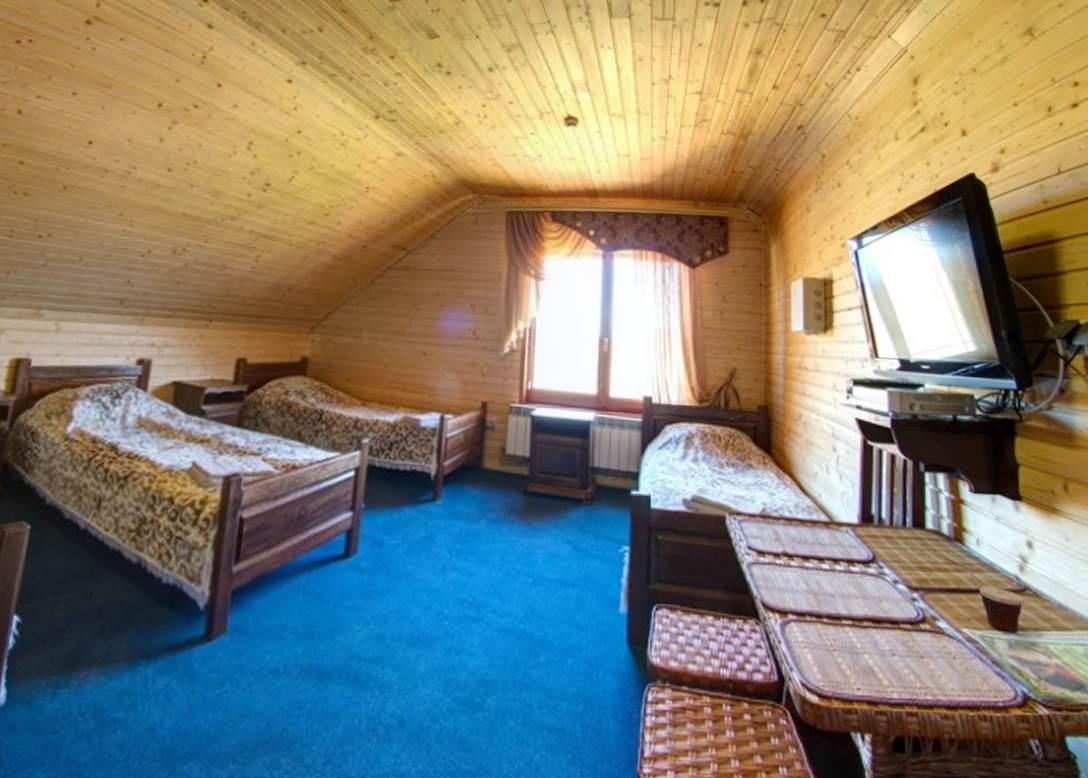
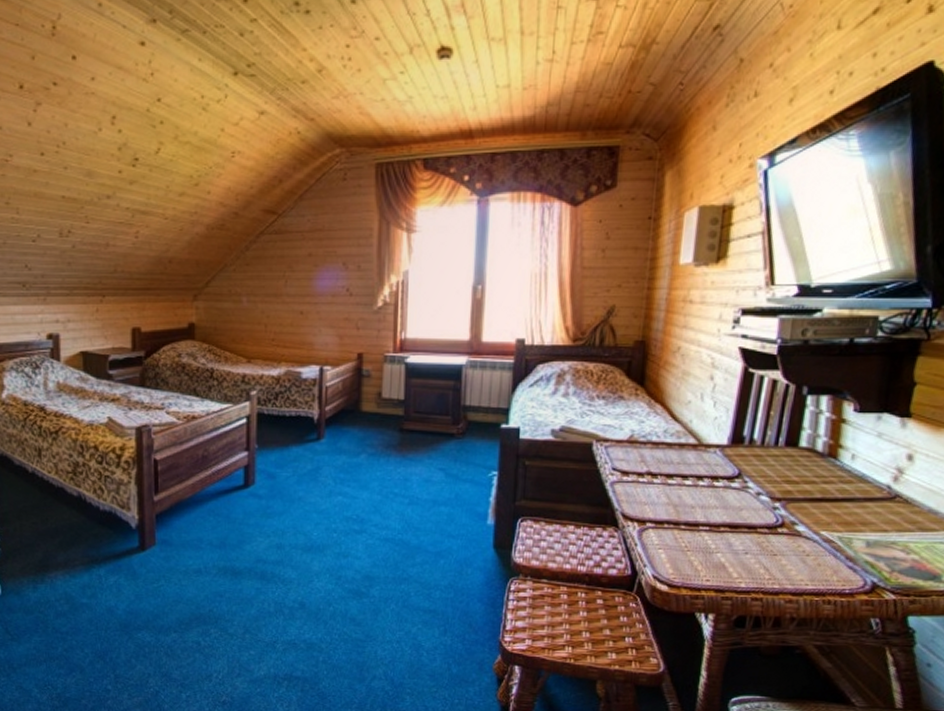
cup: present [943,556,1024,634] -> none [813,470,892,535]

